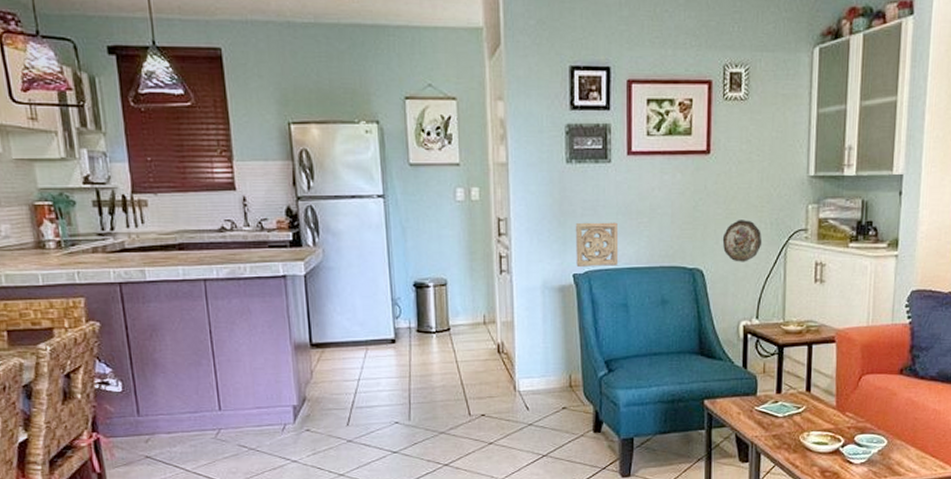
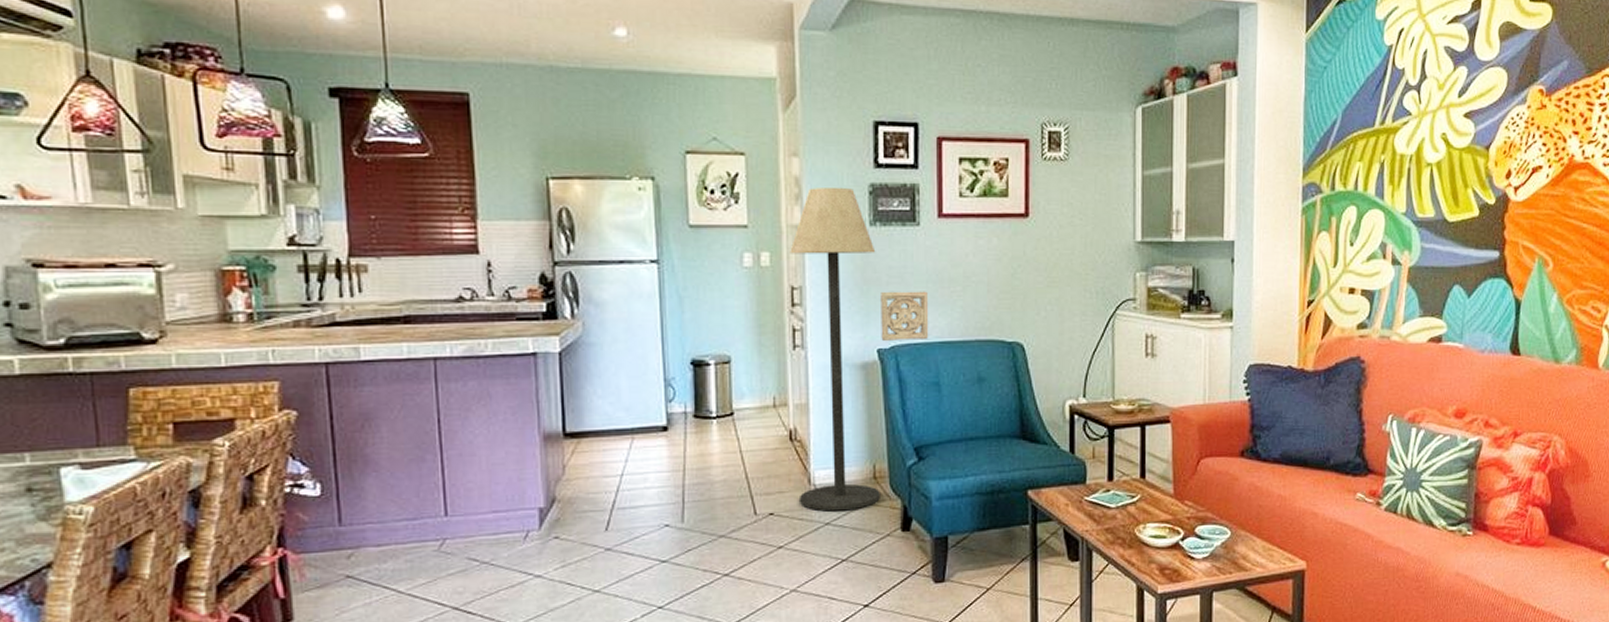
floor lamp: none [496,129,575,414] -> present [790,188,880,511]
decorative plate: present [722,220,762,262] -> none [1044,288,1088,335]

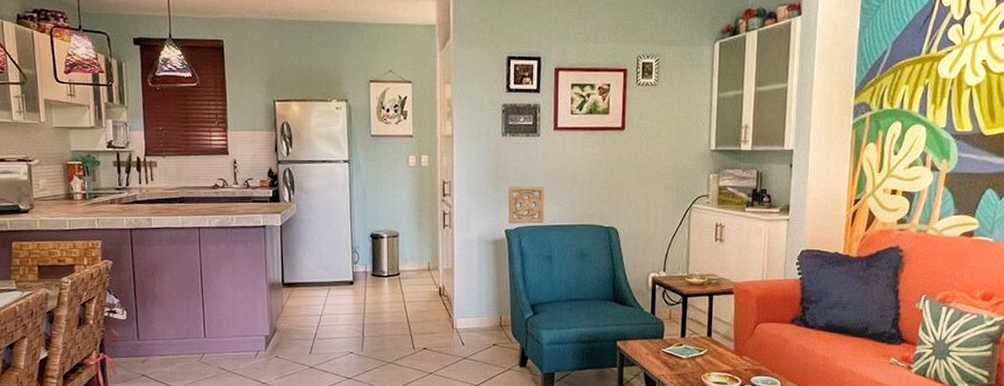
floor lamp: present [790,188,880,511] -> none [442,107,506,349]

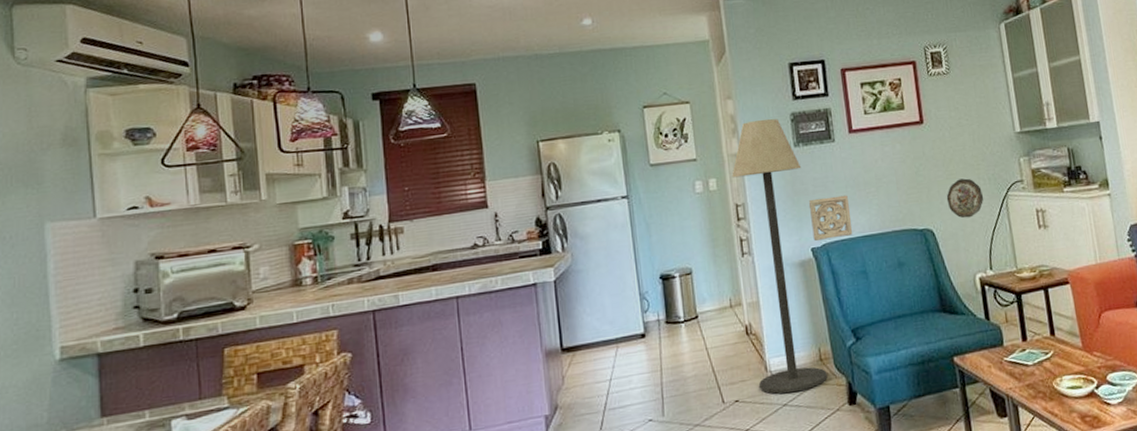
floor lamp: none [442,107,506,349] -> present [732,119,828,394]
decorative plate: none [634,186,669,223] -> present [946,178,984,218]

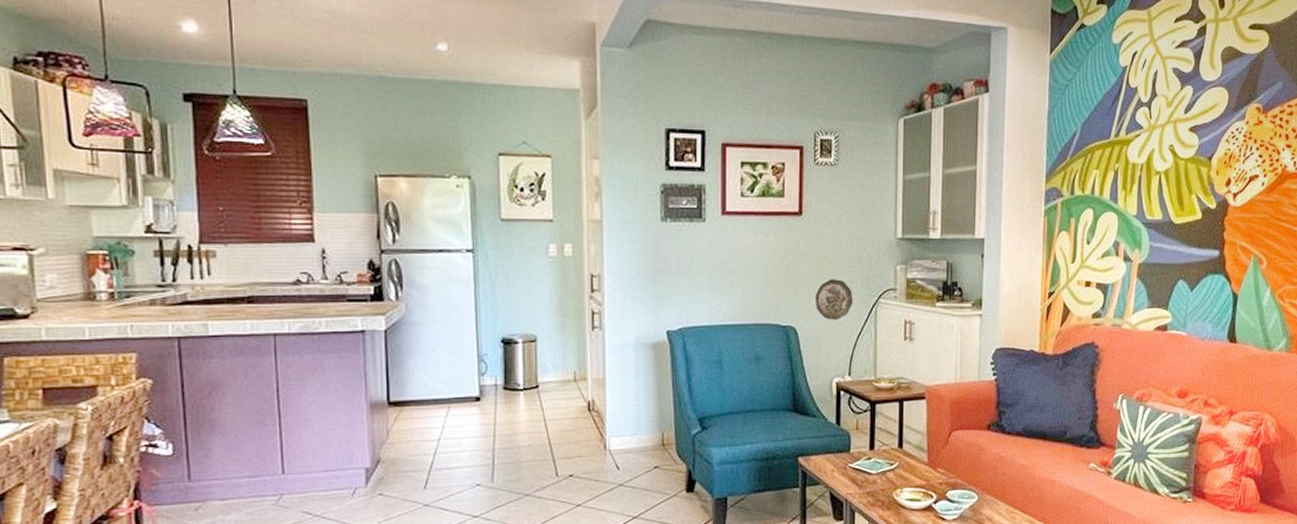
floor lamp: present [732,119,828,394] -> none [590,187,668,474]
wall ornament: present [808,195,853,241] -> none [669,279,713,323]

